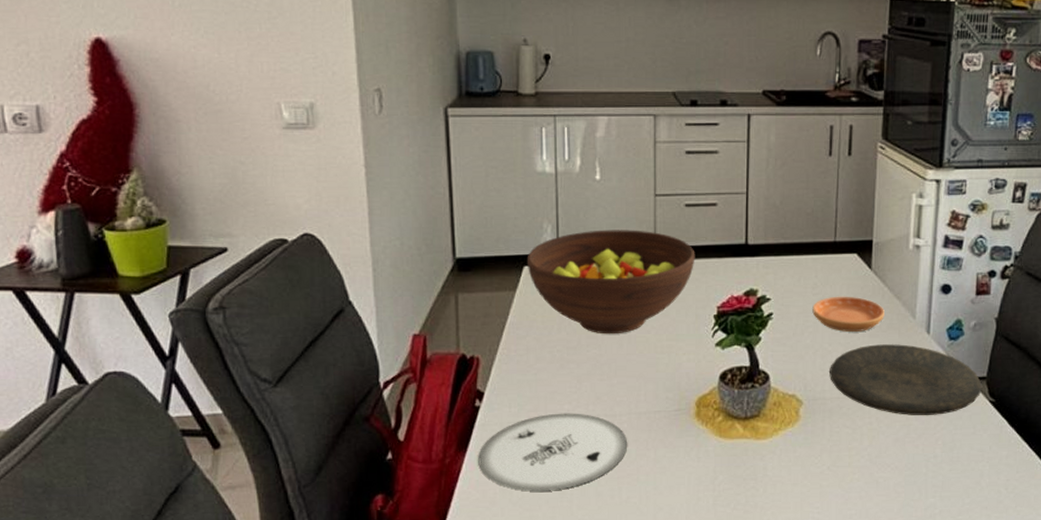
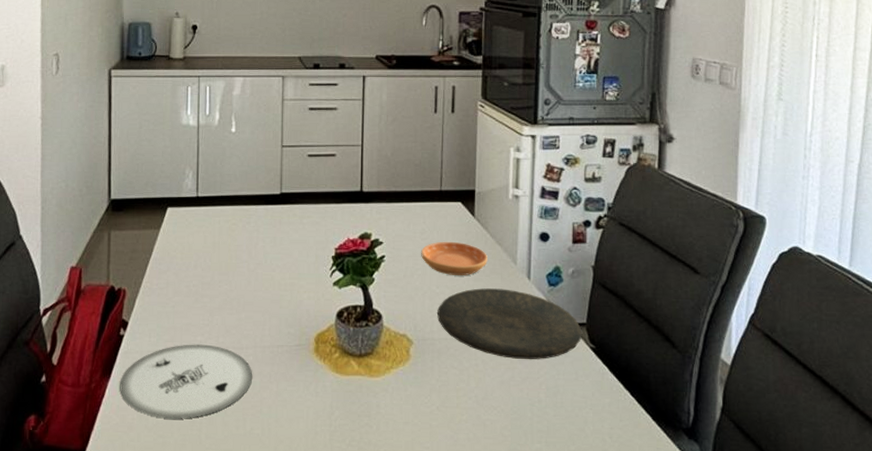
fruit bowl: present [526,230,695,334] -> none [170,176,316,272]

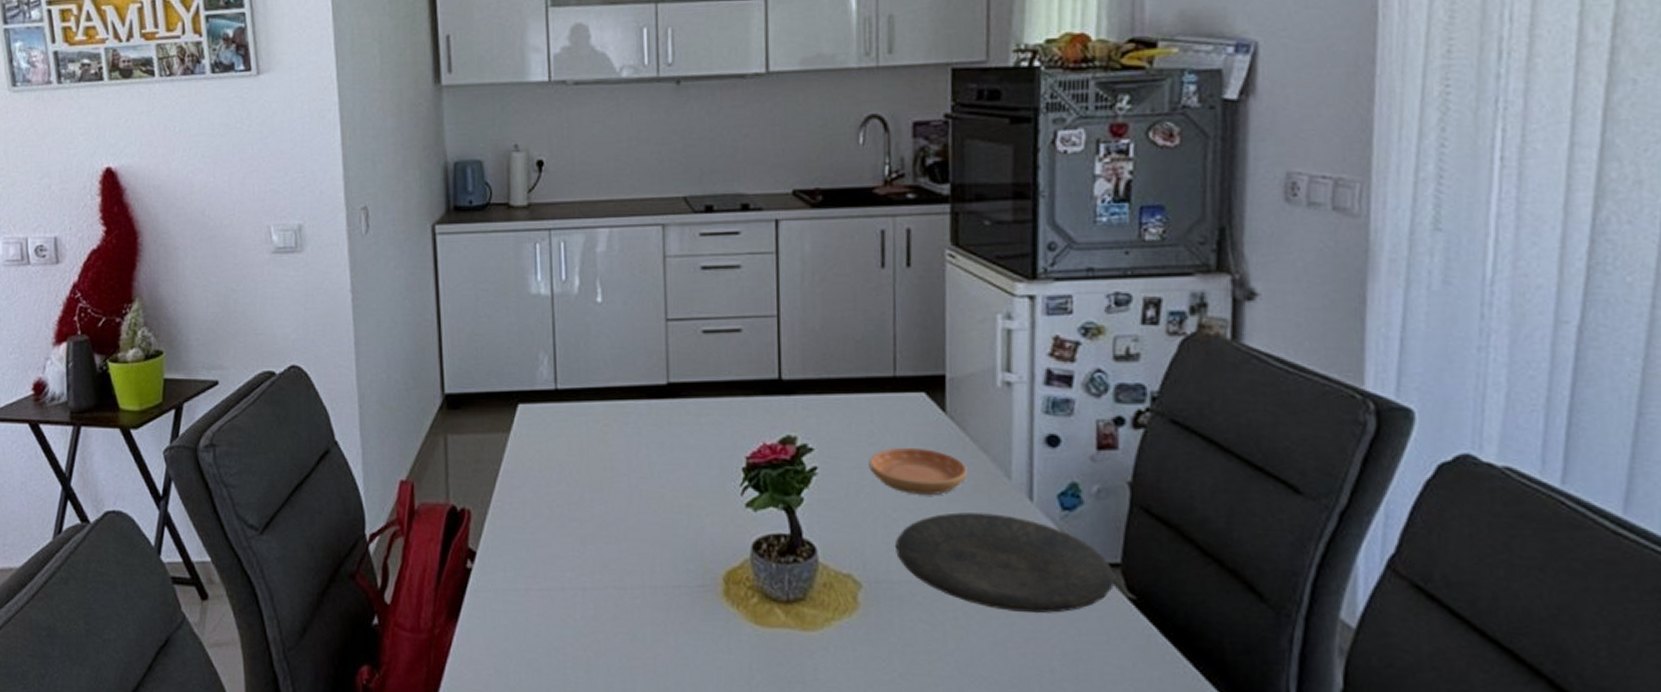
plate: present [120,344,253,419] -> none [470,581,642,677]

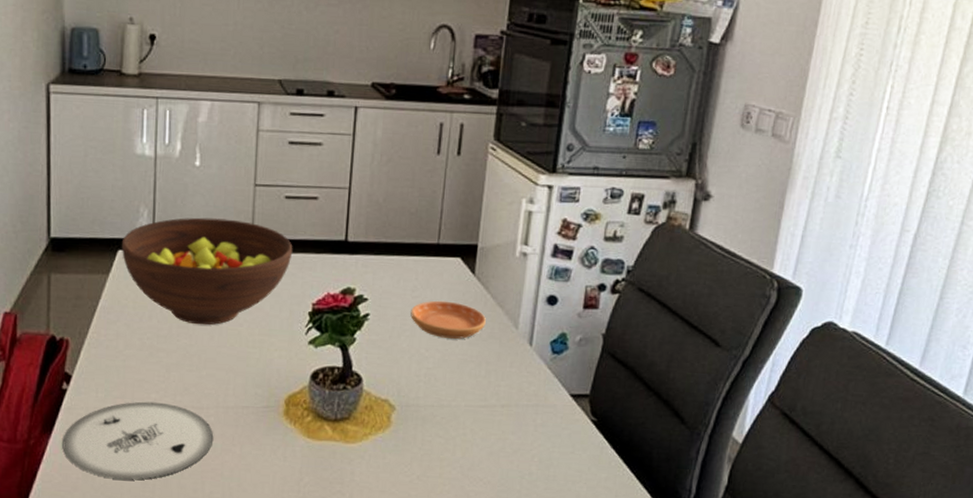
plate: none [470,581,642,677] -> present [62,401,214,480]
fruit bowl: none [521,361,717,488] -> present [121,217,293,325]
plate: present [896,512,1115,614] -> none [424,353,584,431]

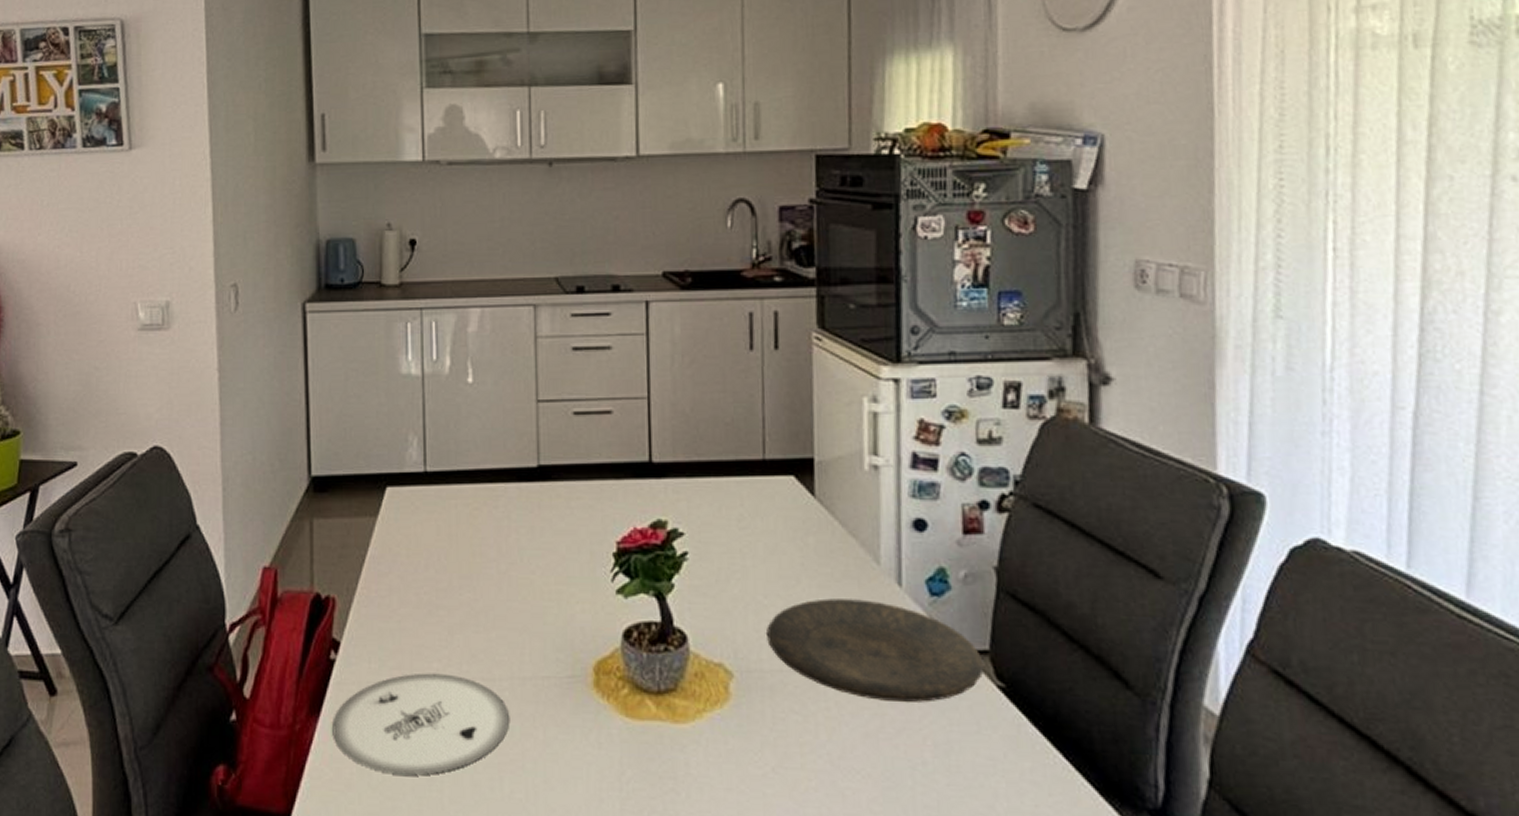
fruit bowl: present [121,217,293,325] -> none [389,443,588,574]
saucer: present [410,300,486,339] -> none [739,531,837,580]
plate: none [424,353,584,431] -> present [767,598,984,703]

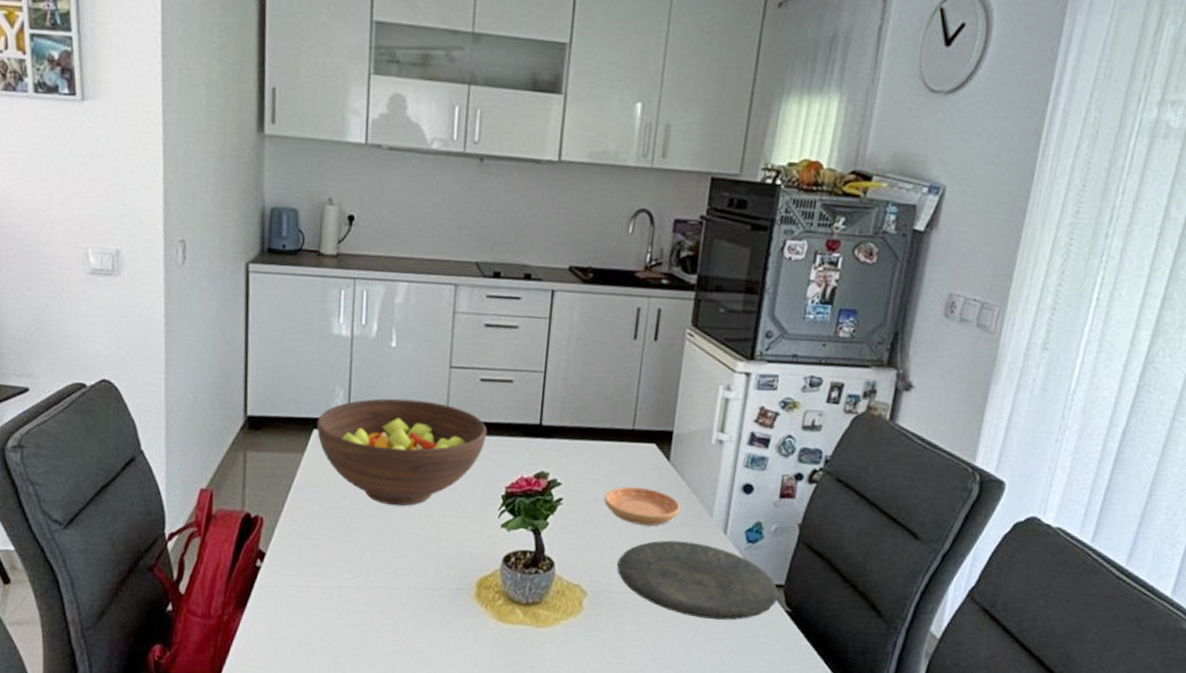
plate: present [332,673,510,776] -> none [255,580,405,658]
fruit bowl: none [389,443,588,574] -> present [316,398,487,506]
saucer: none [739,531,837,580] -> present [604,486,680,526]

